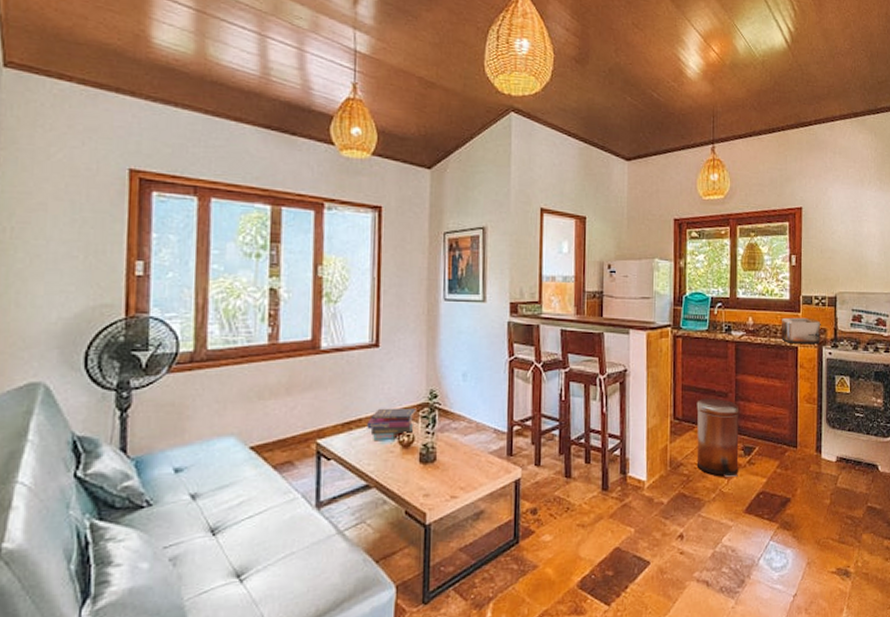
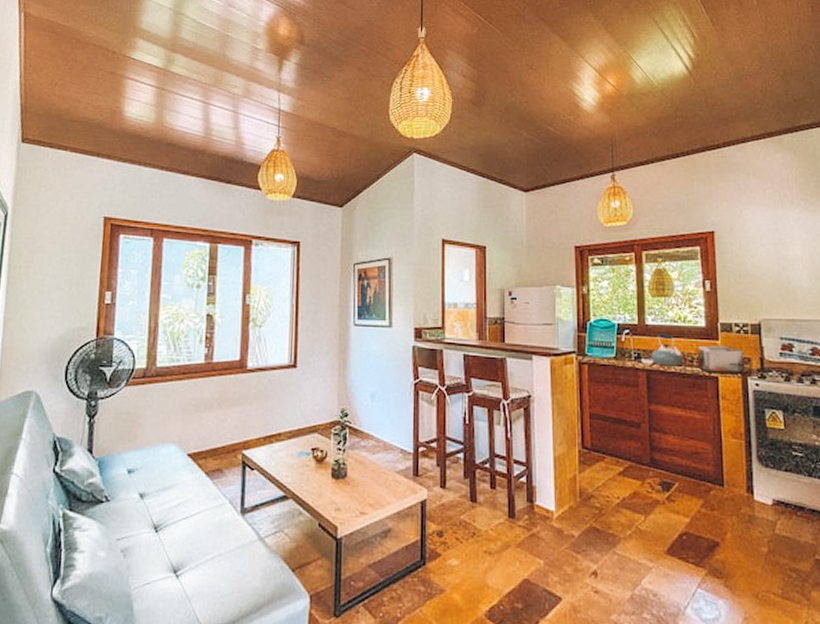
books: present [367,407,416,442] -> none [285,424,329,455]
pedal bin: present [696,398,740,478] -> none [606,428,657,515]
kettle: none [740,306,769,339] -> present [651,333,684,368]

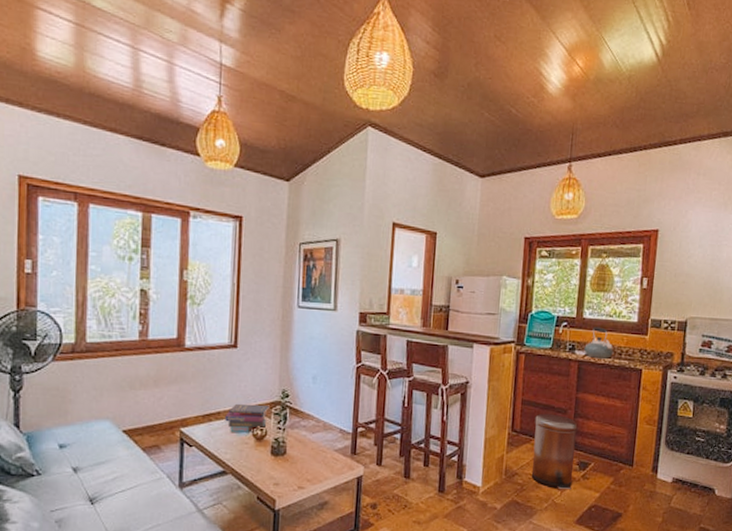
books: none [285,424,329,455] -> present [225,403,270,433]
pedal bin: none [606,428,657,515] -> present [531,413,578,490]
toaster: present [697,345,745,375] -> none [626,339,669,368]

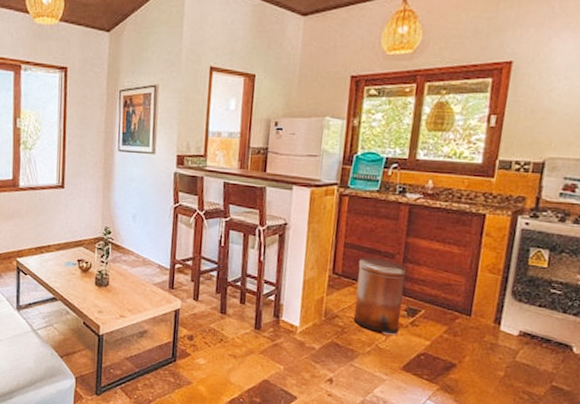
books: present [225,403,270,433] -> none [54,238,94,265]
kettle: present [584,326,614,360] -> none [416,168,452,203]

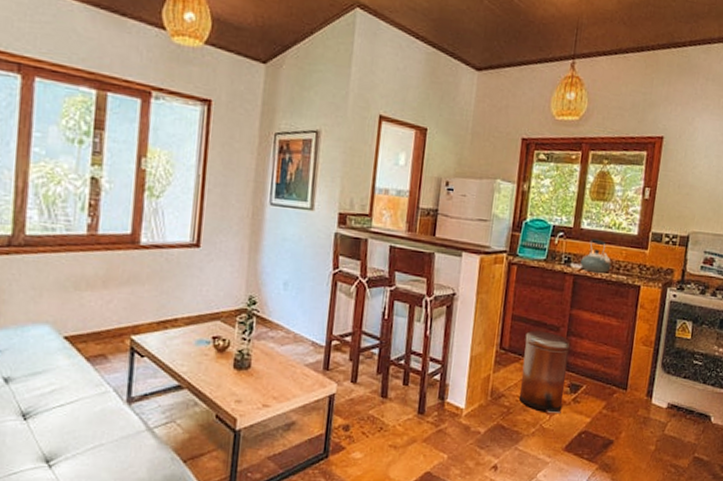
kettle: none [416,168,452,203] -> present [580,238,612,274]

